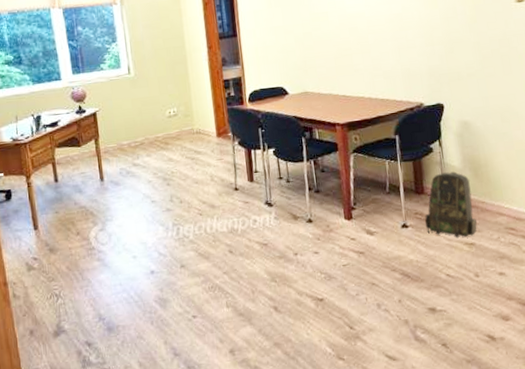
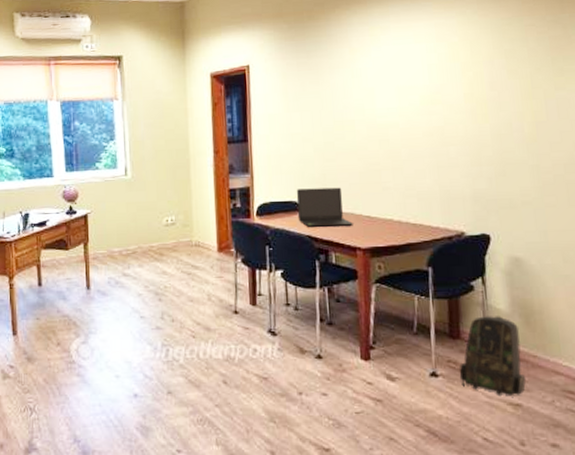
laptop: none [281,72,332,109] -> present [296,187,353,227]

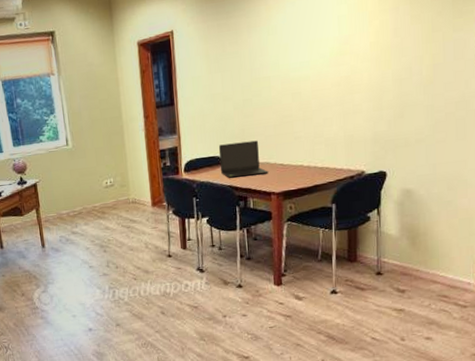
backpack: present [459,316,526,395] -> none [354,240,408,304]

